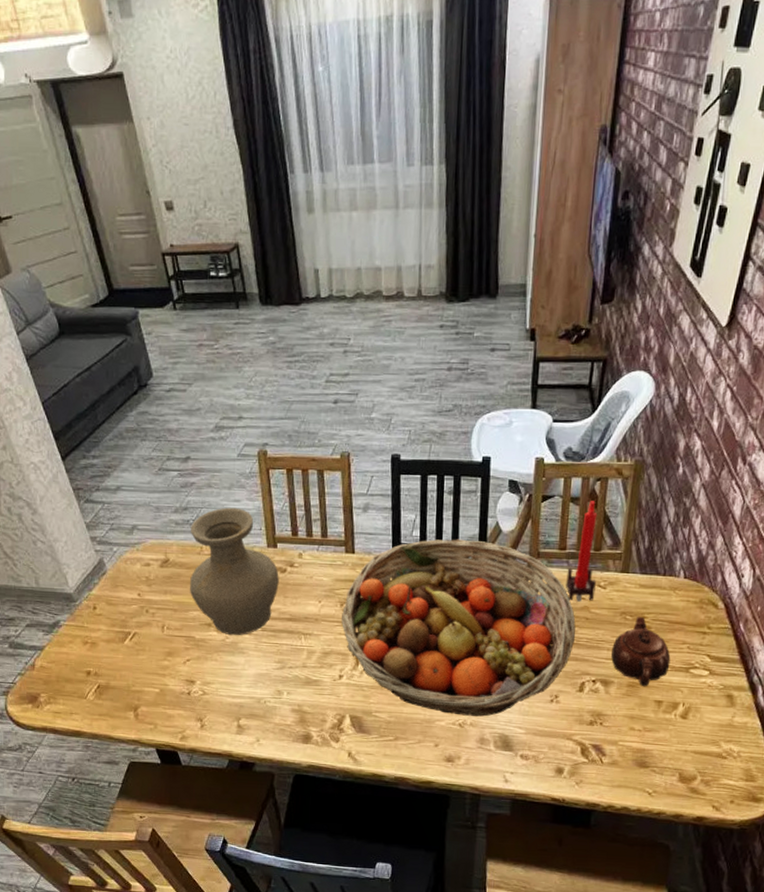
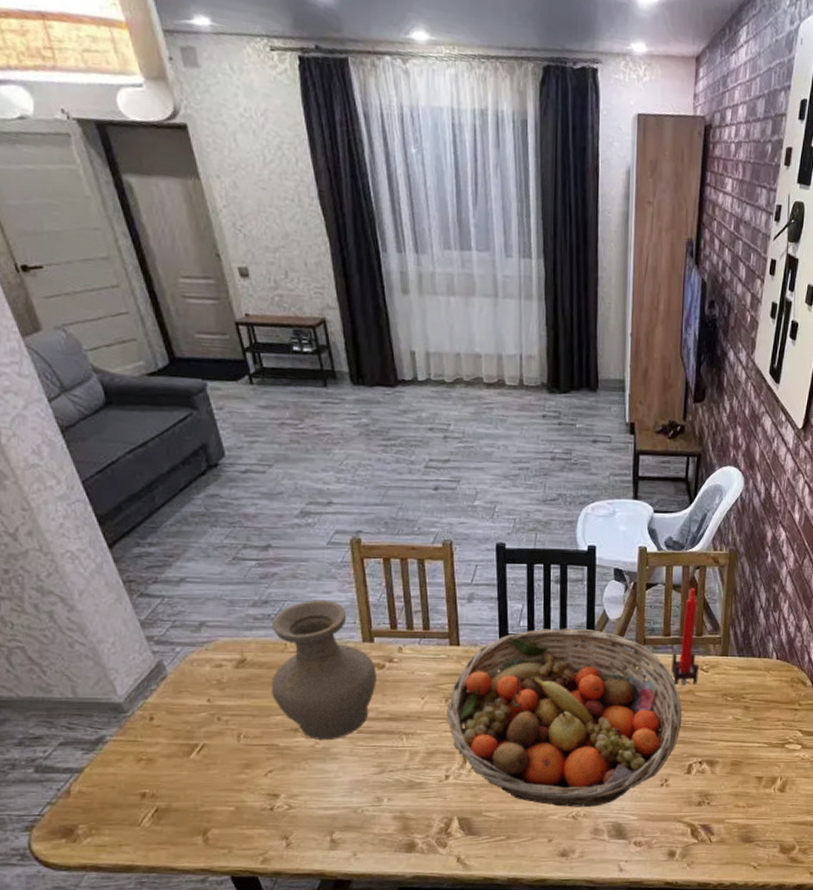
teapot: present [611,616,671,687] -> none [715,697,768,765]

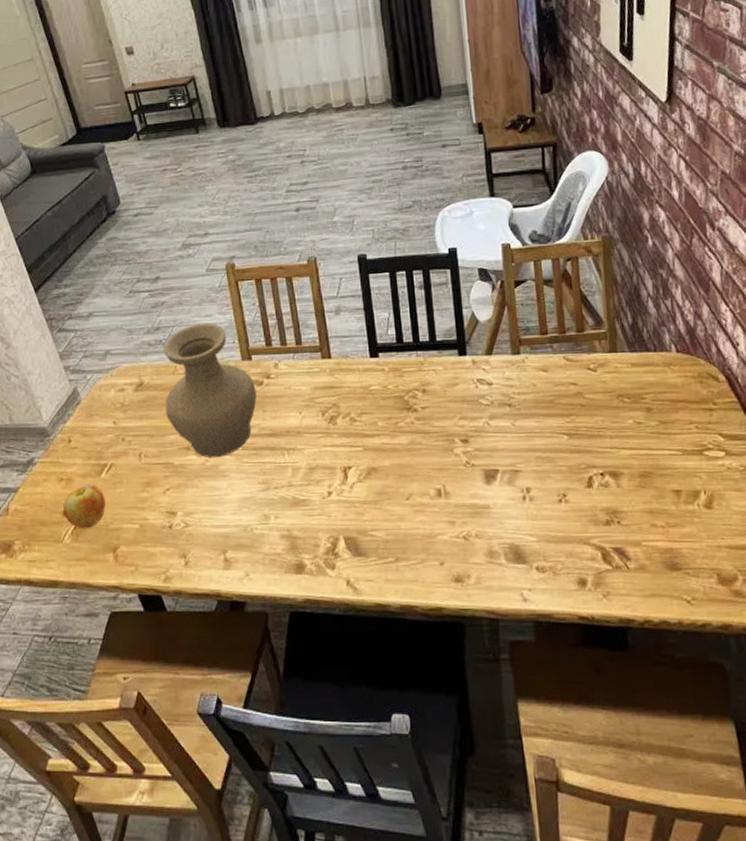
apple: none [142,765,195,812] -> present [63,484,105,529]
fruit basket: present [447,628,682,807] -> none [324,333,574,527]
candle: present [671,588,699,686] -> none [552,281,586,388]

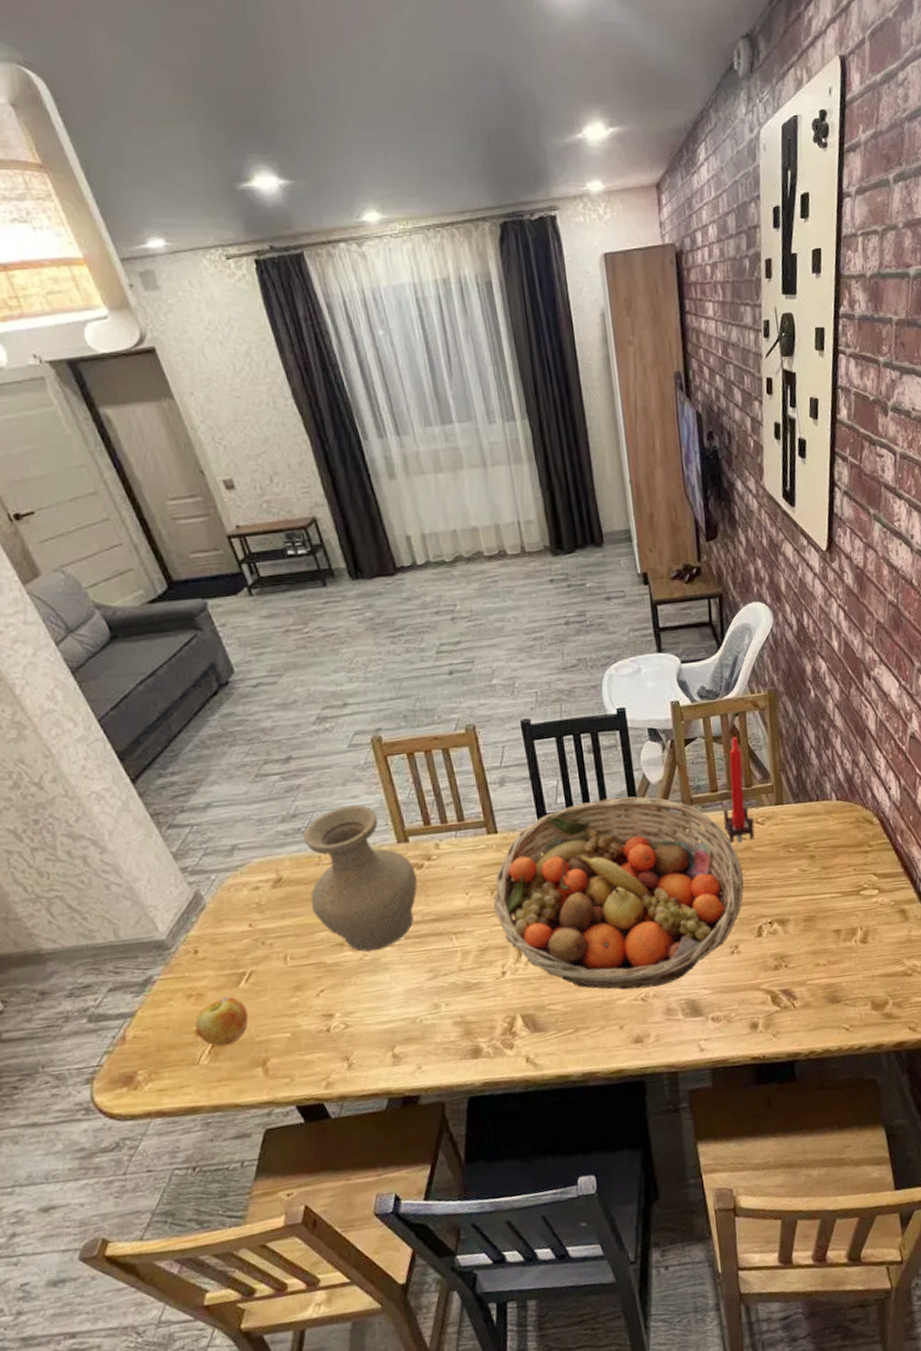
fruit basket: none [324,333,574,527] -> present [494,796,744,990]
candle: none [552,281,586,388] -> present [722,737,755,844]

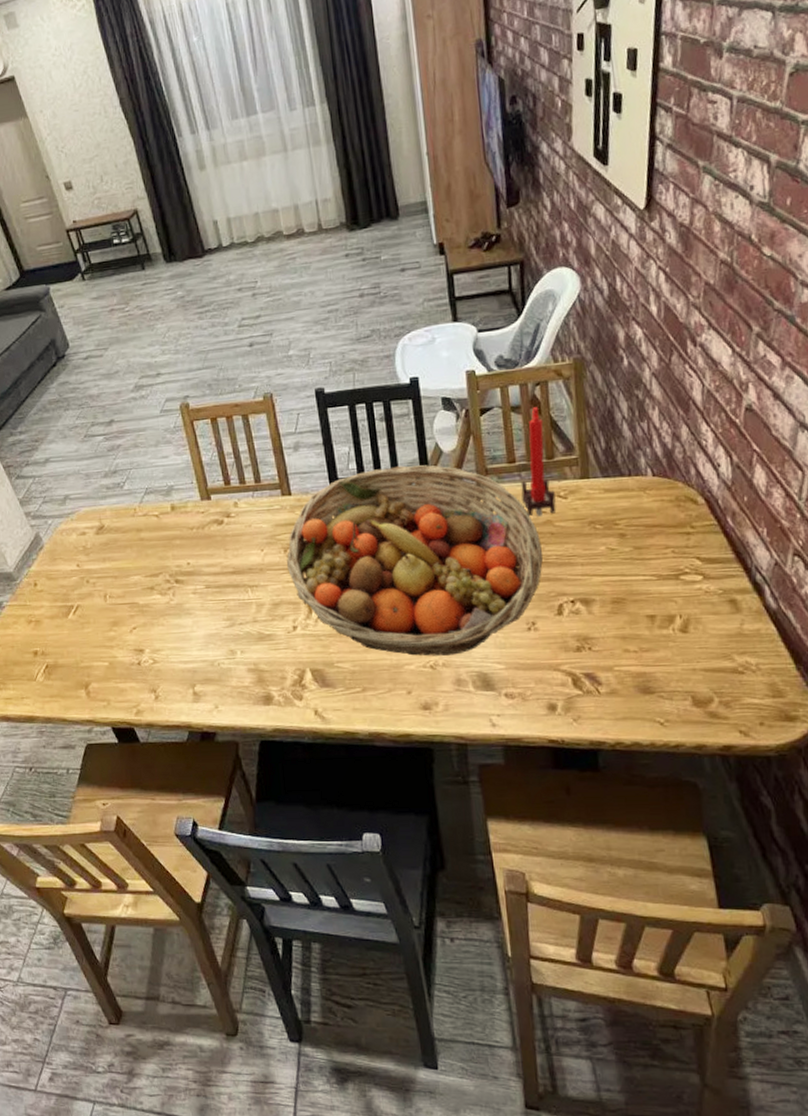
apple: present [195,996,248,1047] -> none [34,625,75,668]
vase: present [303,804,418,952] -> none [122,464,218,597]

